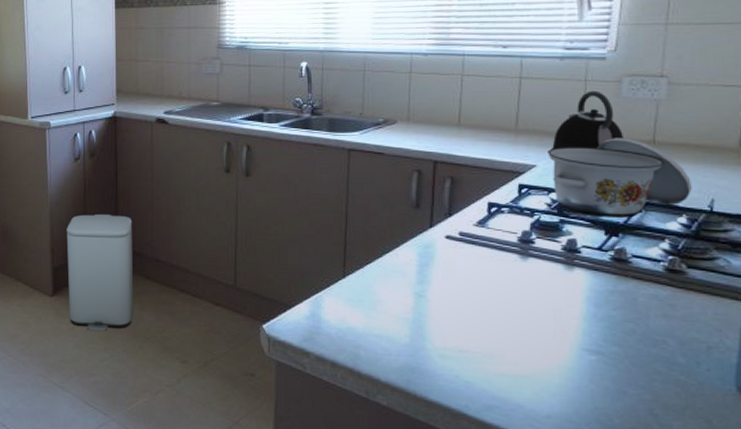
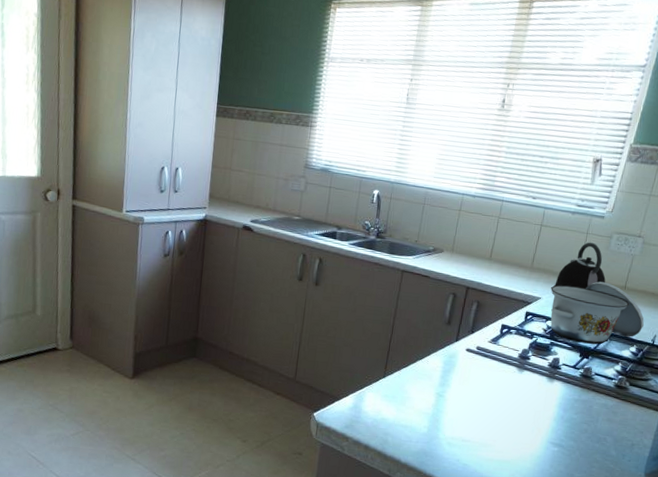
pedal bin: present [66,213,134,332] -> none [146,307,212,412]

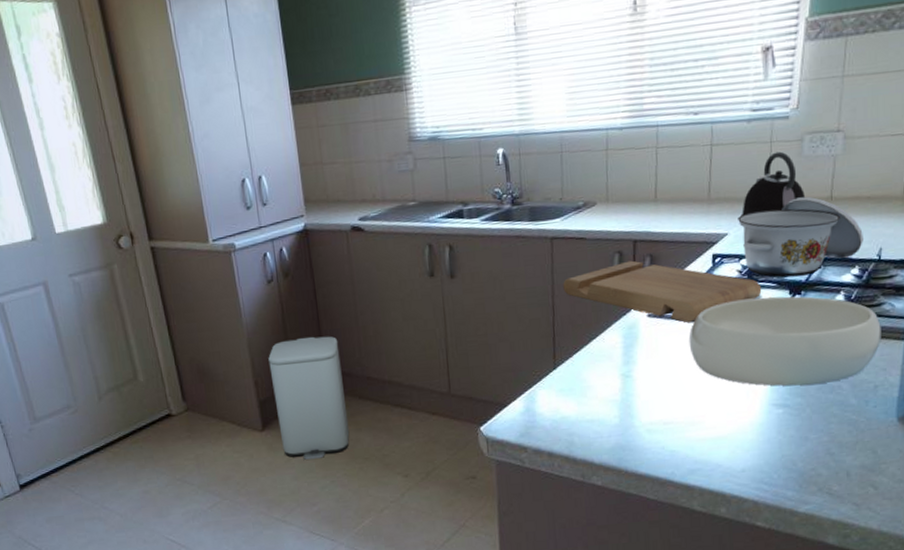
pedal bin: none [146,307,212,412] -> present [268,336,350,461]
cutting board: none [404,302,559,362] -> present [563,260,762,323]
bowl: none [494,352,646,434] -> present [688,296,882,386]

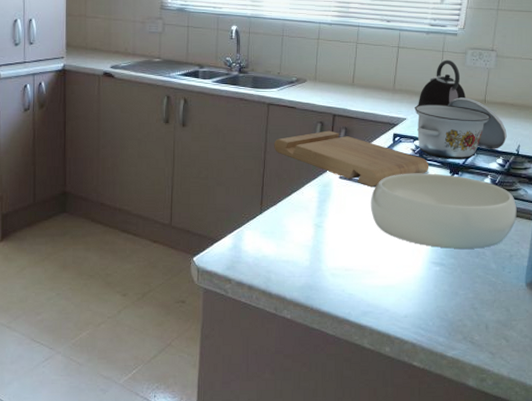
pedal bin: present [268,336,350,461] -> none [15,162,80,273]

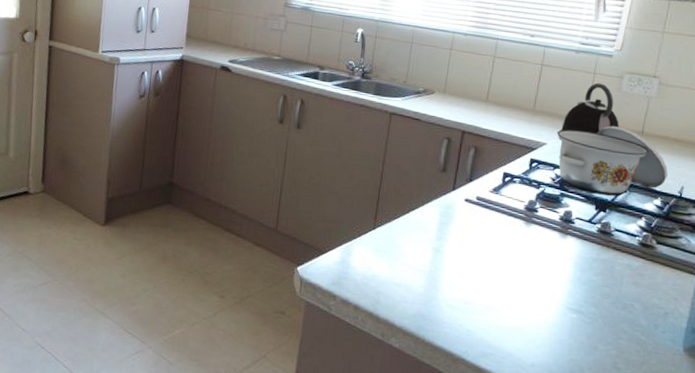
cutting board: present [274,130,429,187] -> none [394,147,571,215]
bowl: present [370,173,517,249] -> none [498,203,677,300]

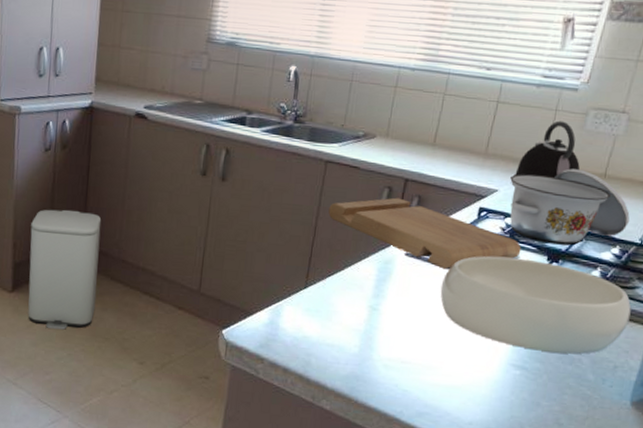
pedal bin: none [118,150,188,263] -> present [28,209,102,330]
cutting board: none [394,147,571,215] -> present [328,197,522,269]
bowl: none [498,203,677,300] -> present [440,256,632,354]

